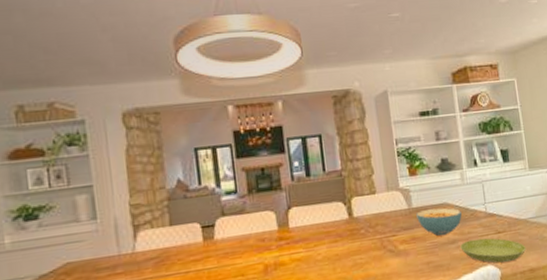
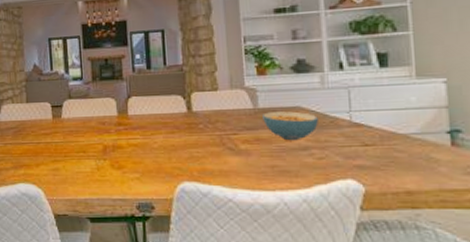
saucer: present [460,238,526,263] -> none [313,149,403,178]

